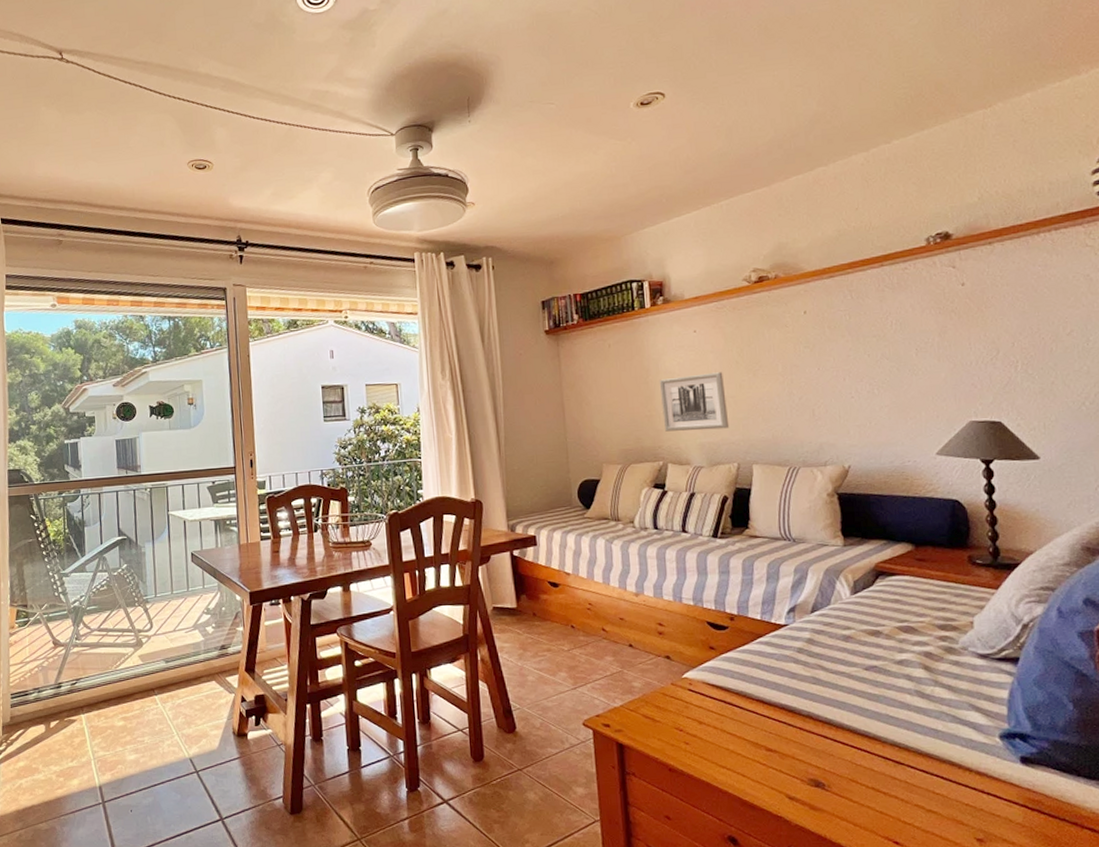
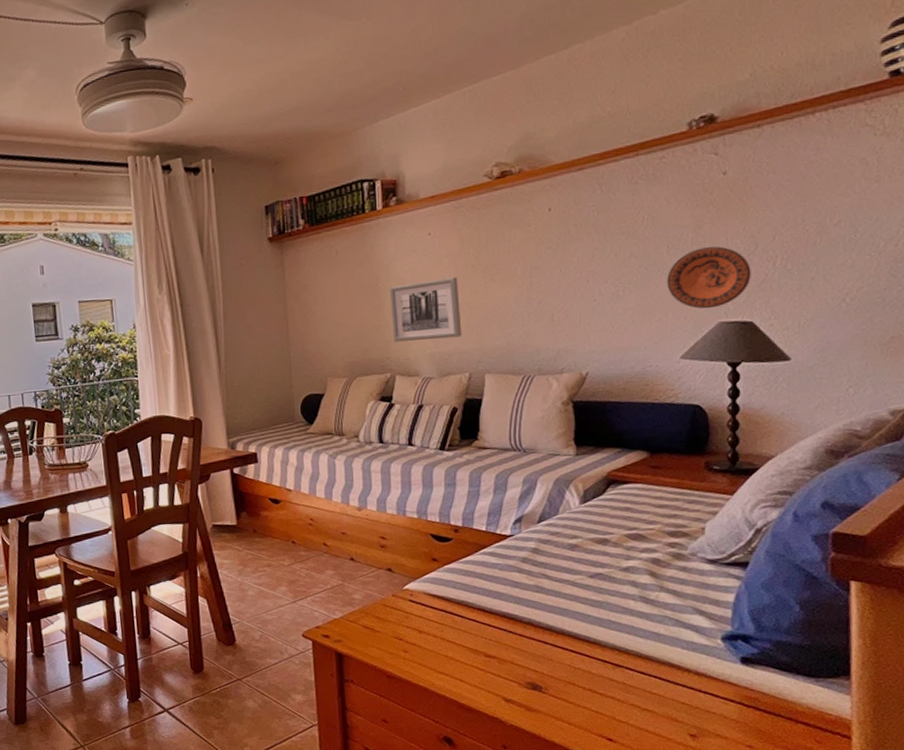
decorative plate: none [918,350,996,409] -> present [667,246,751,309]

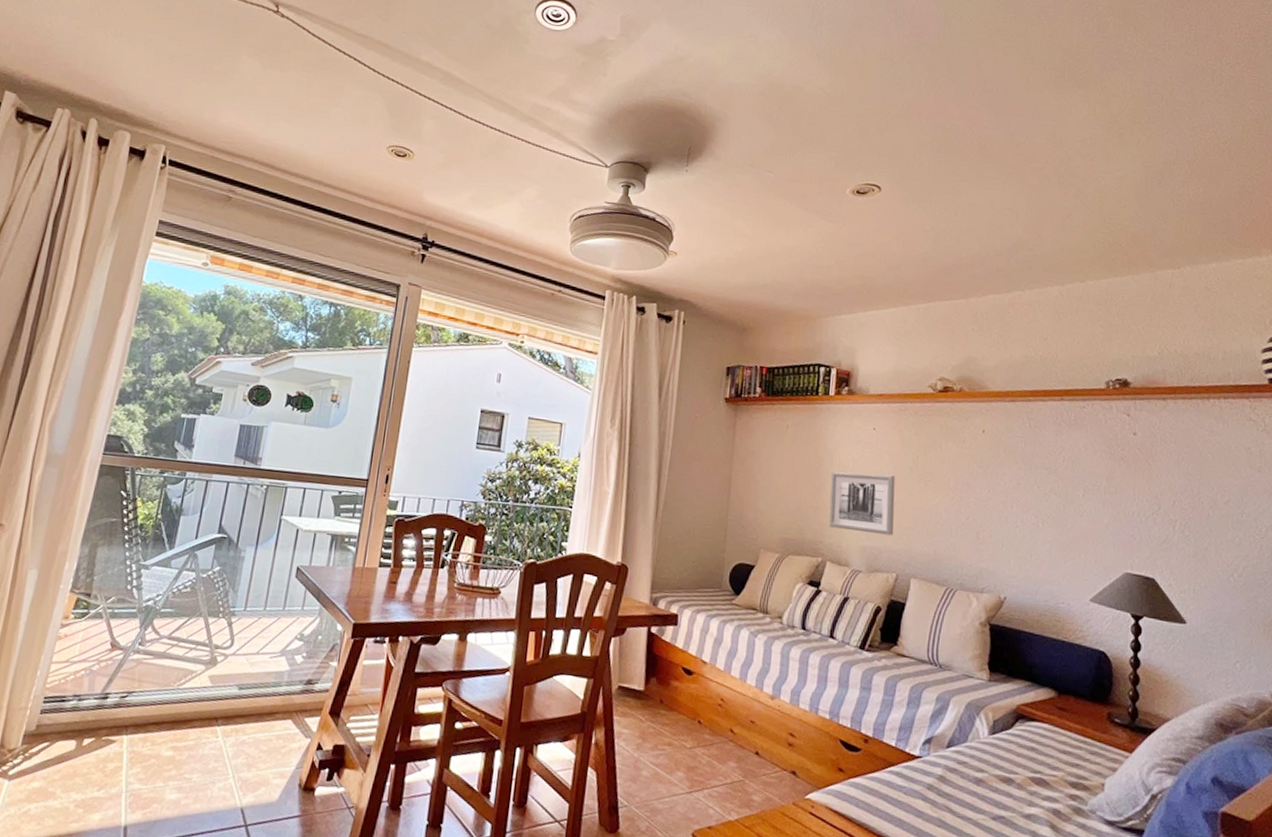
decorative plate: present [667,246,751,309] -> none [1081,498,1154,558]

